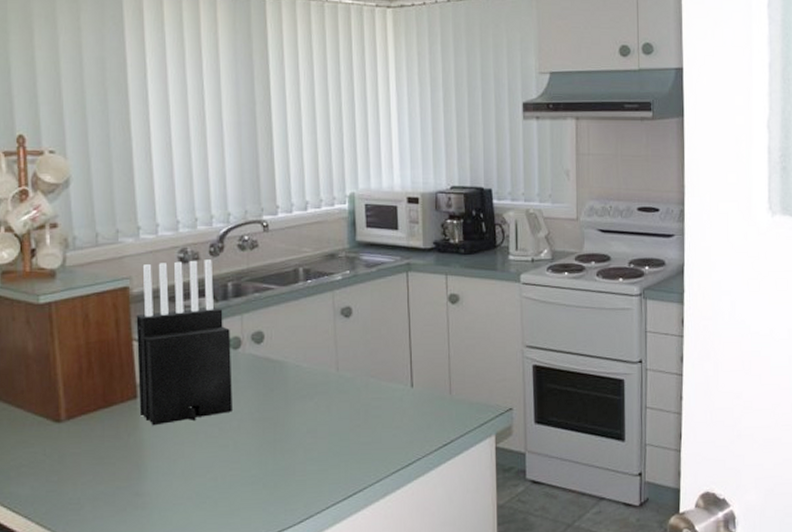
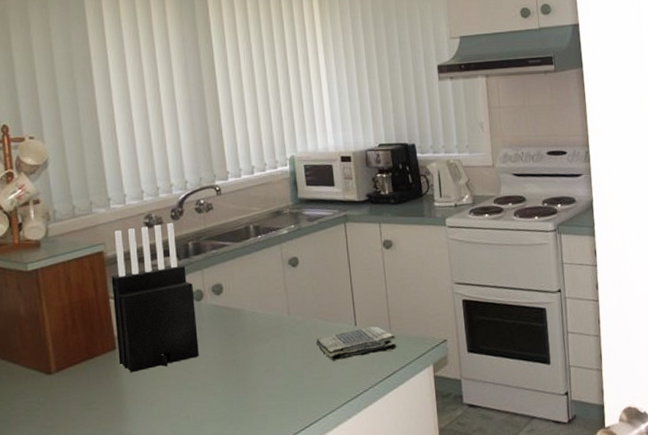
dish towel: none [367,389,457,425] -> present [317,326,397,361]

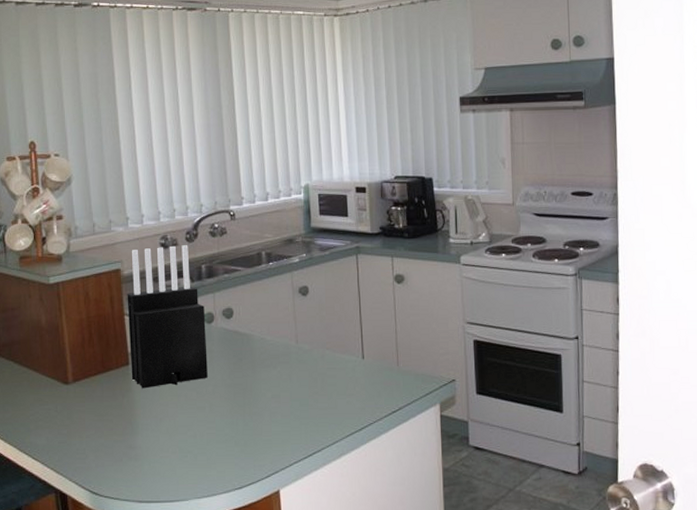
dish towel: present [317,326,397,361] -> none [323,361,404,392]

